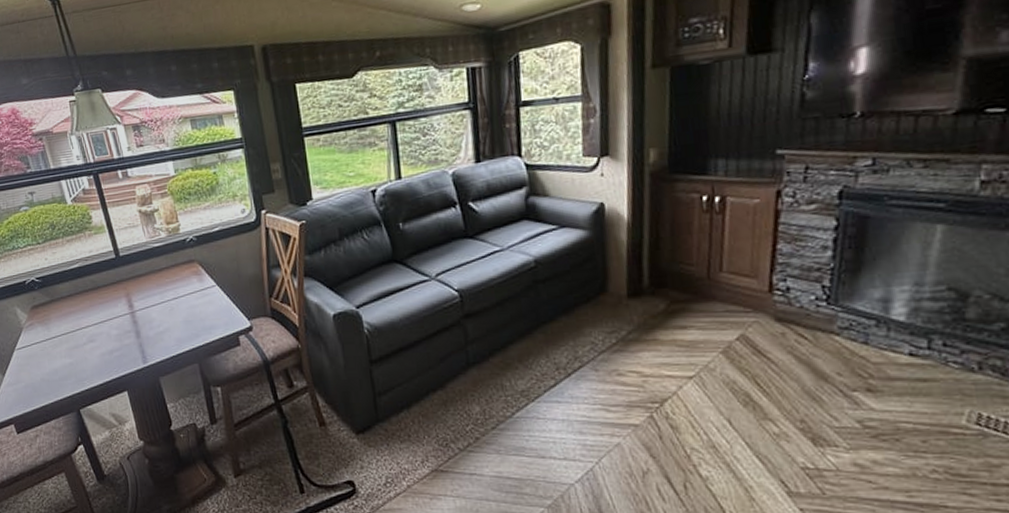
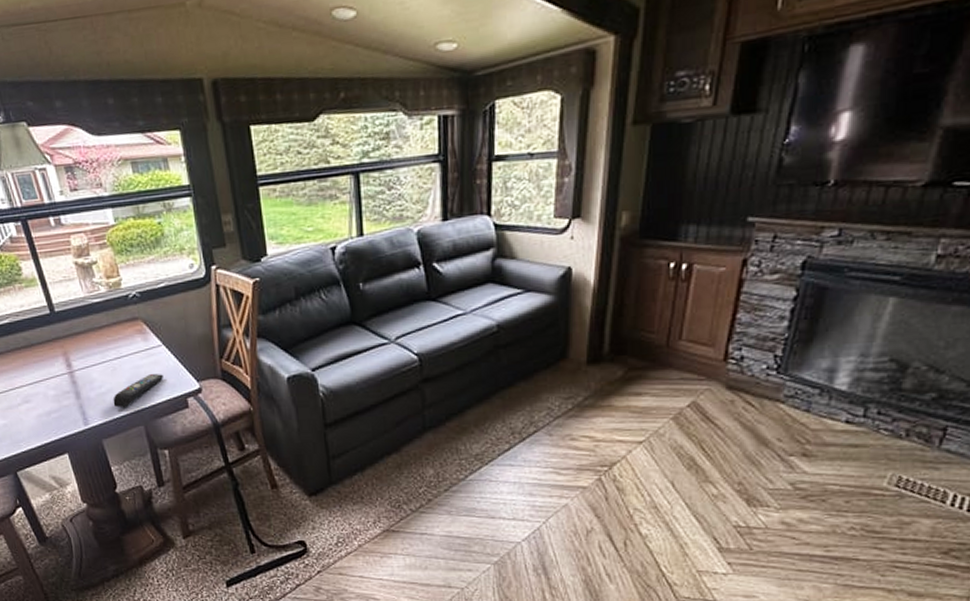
remote control: none [170,313,217,346] -> present [113,374,163,408]

